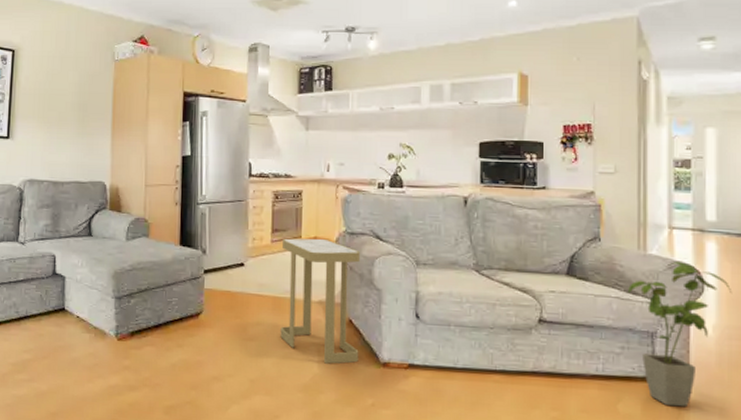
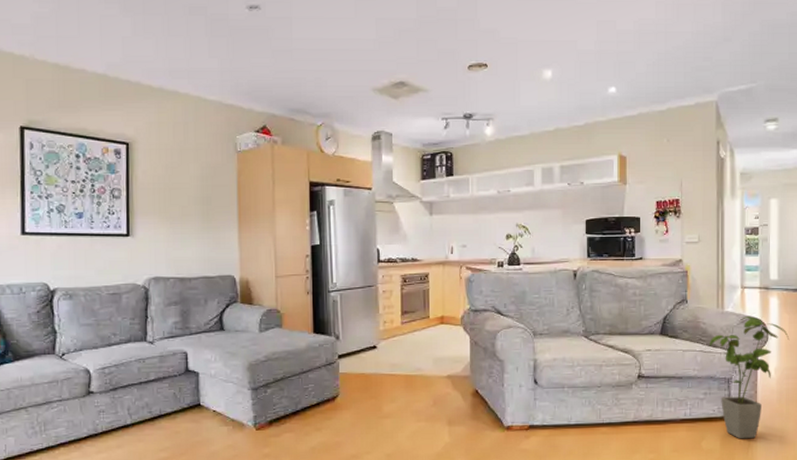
side table: present [280,238,360,364] -> none [412,317,485,433]

